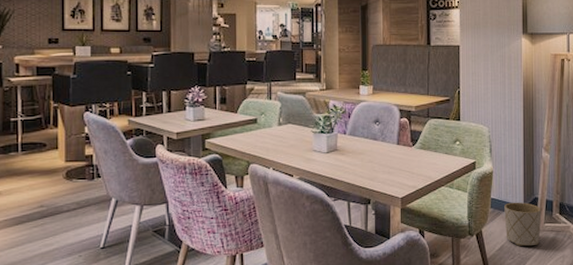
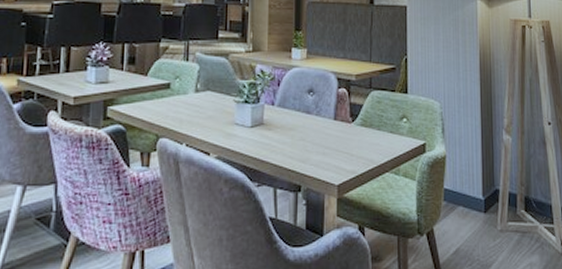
planter: present [504,202,542,247] -> none [460,194,504,250]

